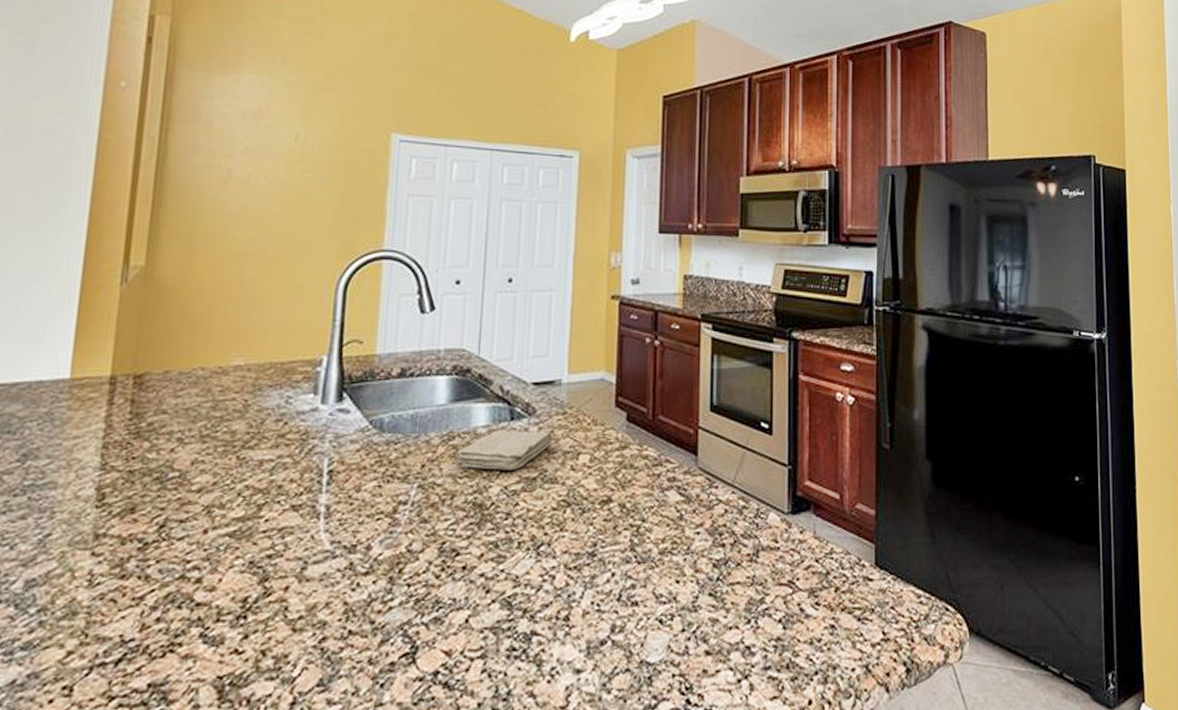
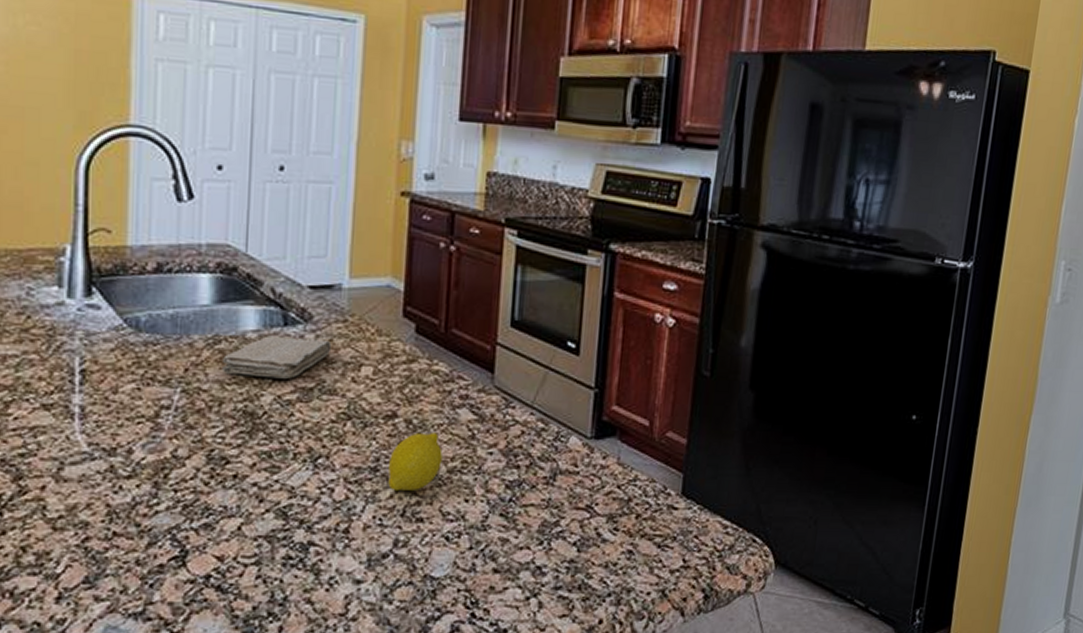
fruit: none [604,515,654,576] -> present [387,432,443,492]

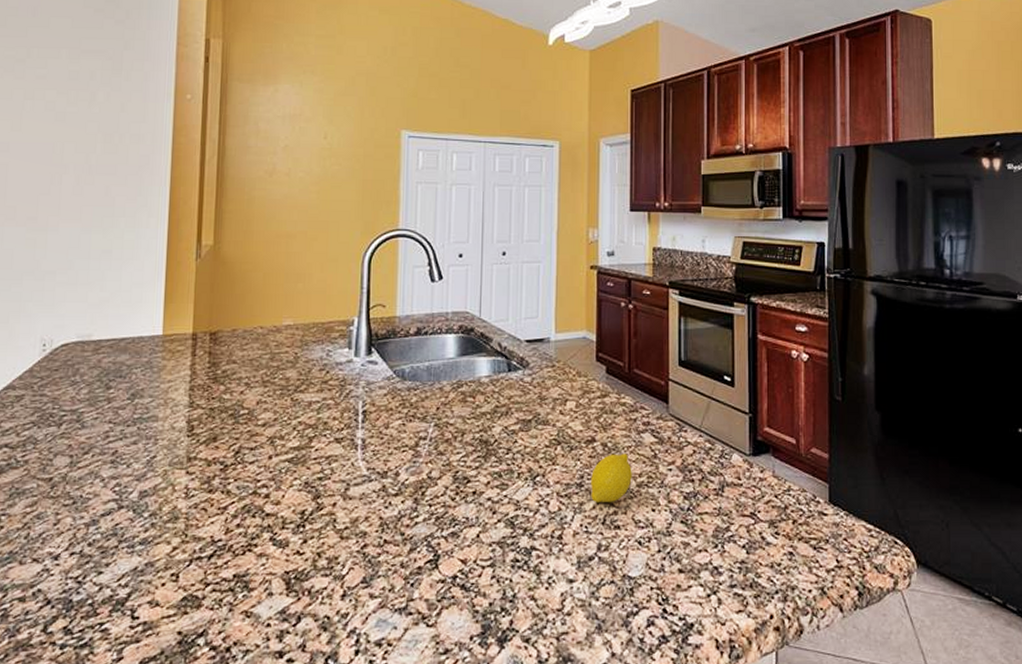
washcloth: present [223,335,332,379] -> none [464,380,544,413]

